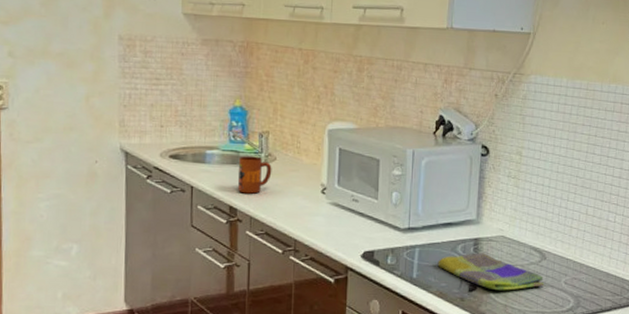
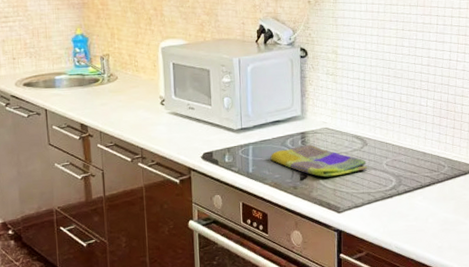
mug: present [238,156,272,194] -> none [84,77,115,112]

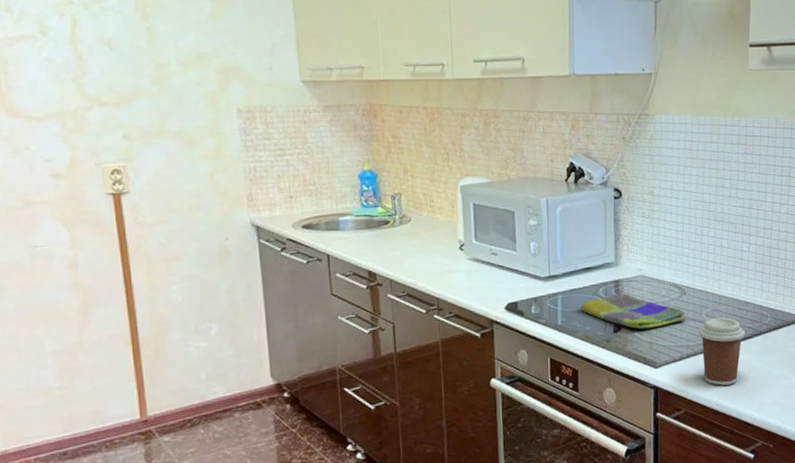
coffee cup: none [379,166,424,230] -> present [699,317,746,386]

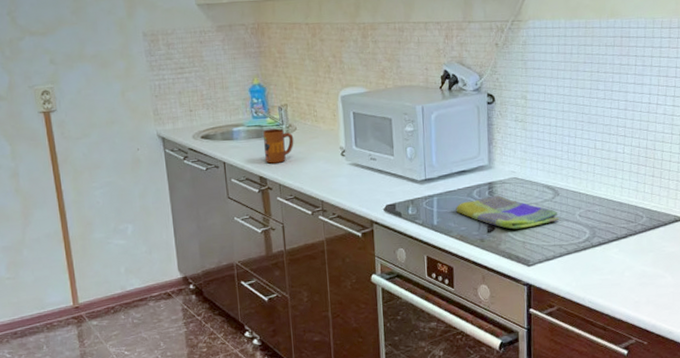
mug: none [372,219,408,257] -> present [262,128,294,164]
coffee cup: present [699,317,746,386] -> none [572,217,620,284]

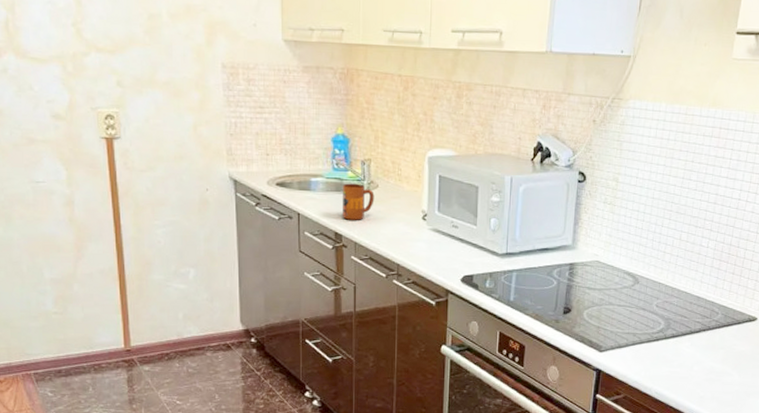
dish towel: present [455,195,560,229] -> none [534,277,637,313]

